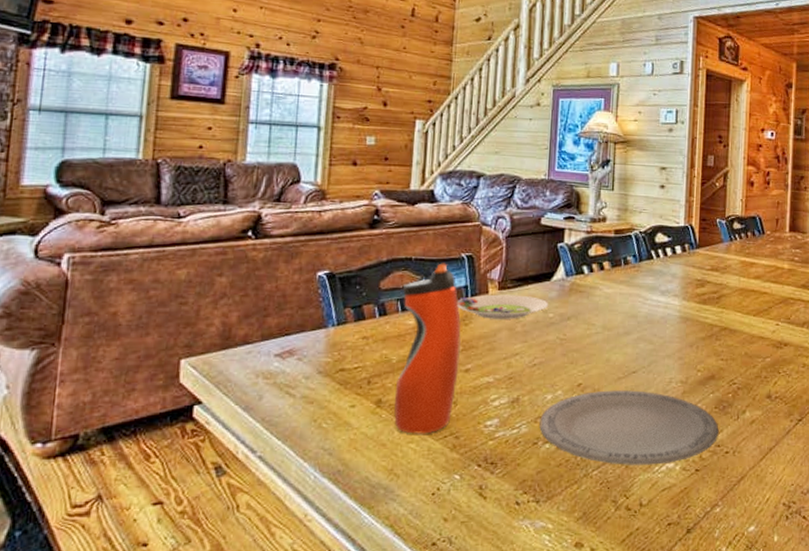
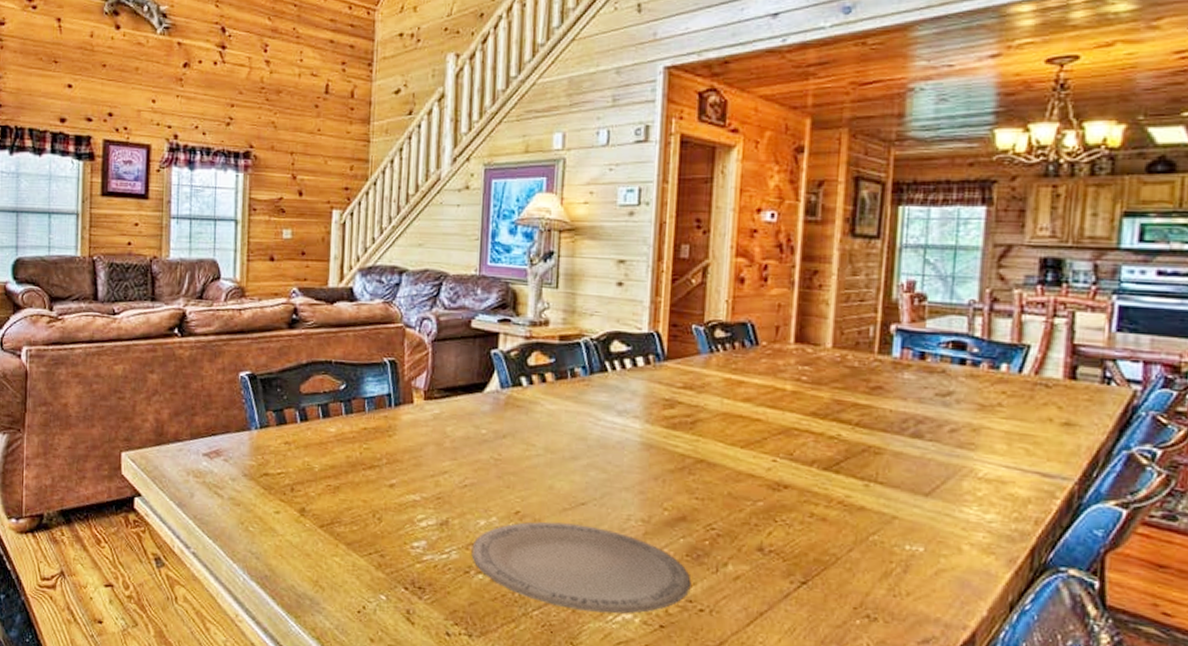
water bottle: present [394,263,461,434] -> none [317,367,385,549]
salad plate: present [457,294,549,319] -> none [380,404,482,434]

